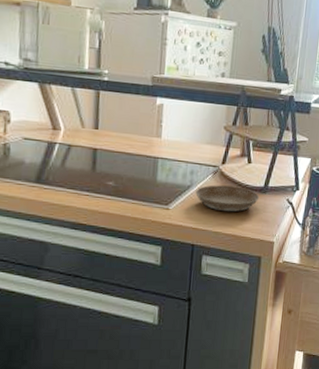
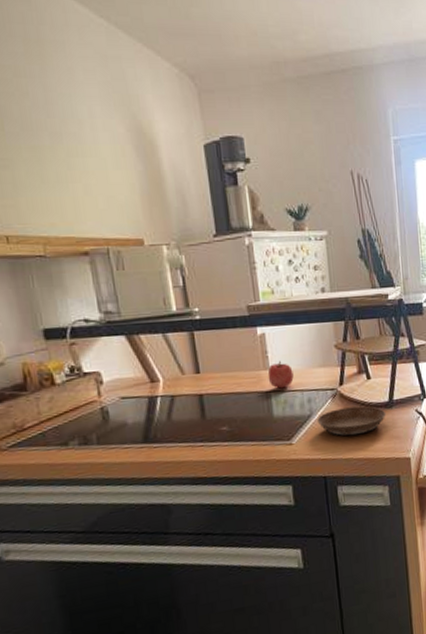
apple: none [158,131,182,157] -> present [267,360,294,389]

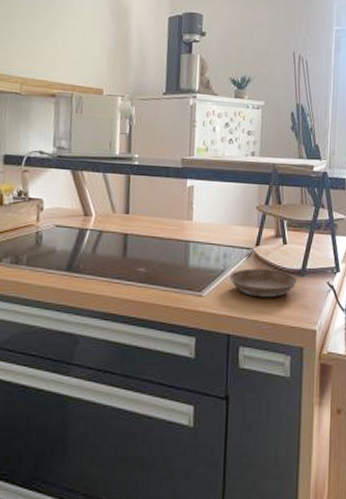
apple: present [267,360,294,389] -> none [189,213,214,240]

